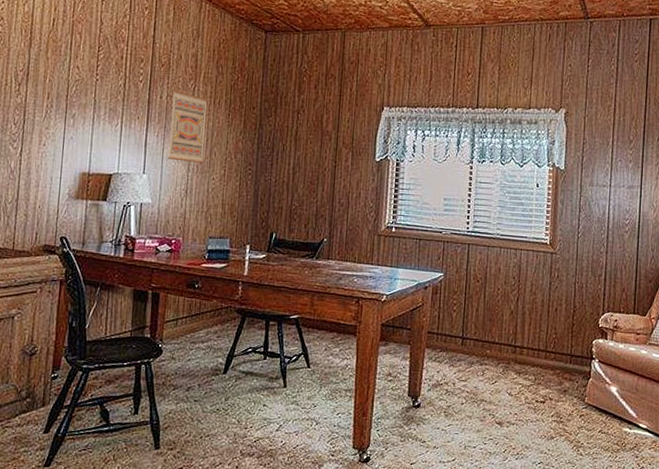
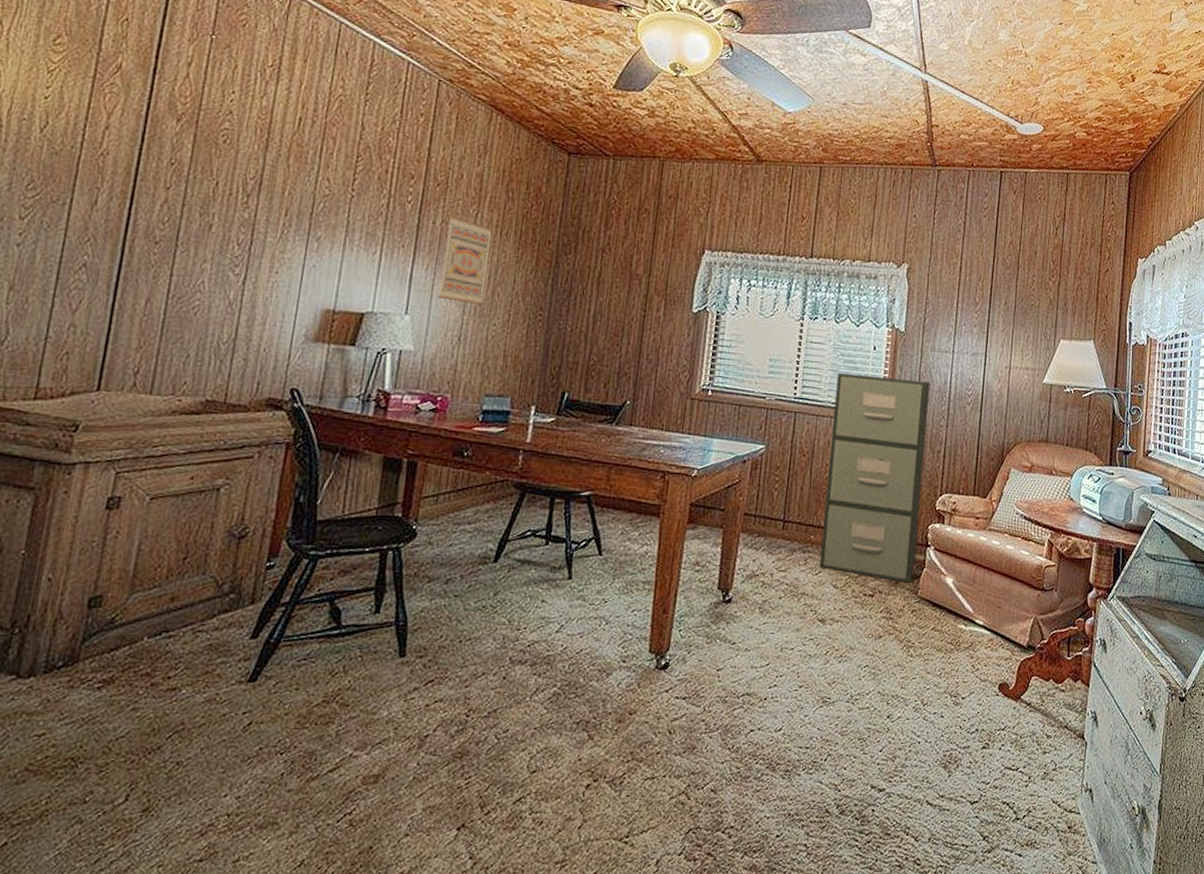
filing cabinet: none [495,208,589,391] -> present [819,372,930,583]

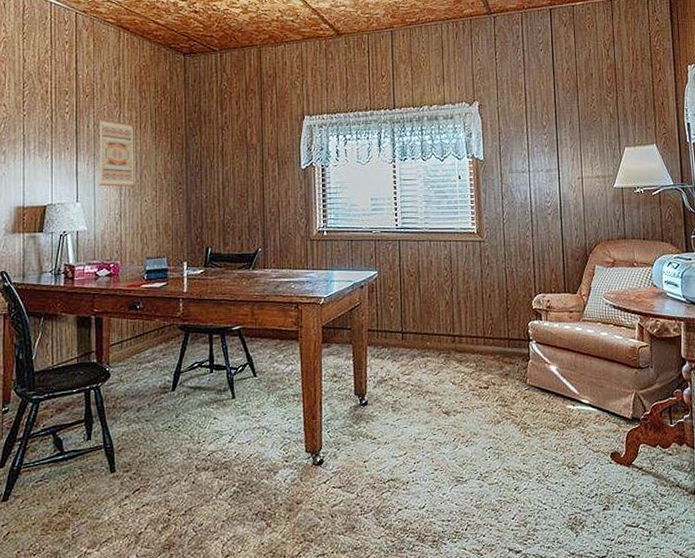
filing cabinet: present [819,372,930,583] -> none [430,200,521,374]

